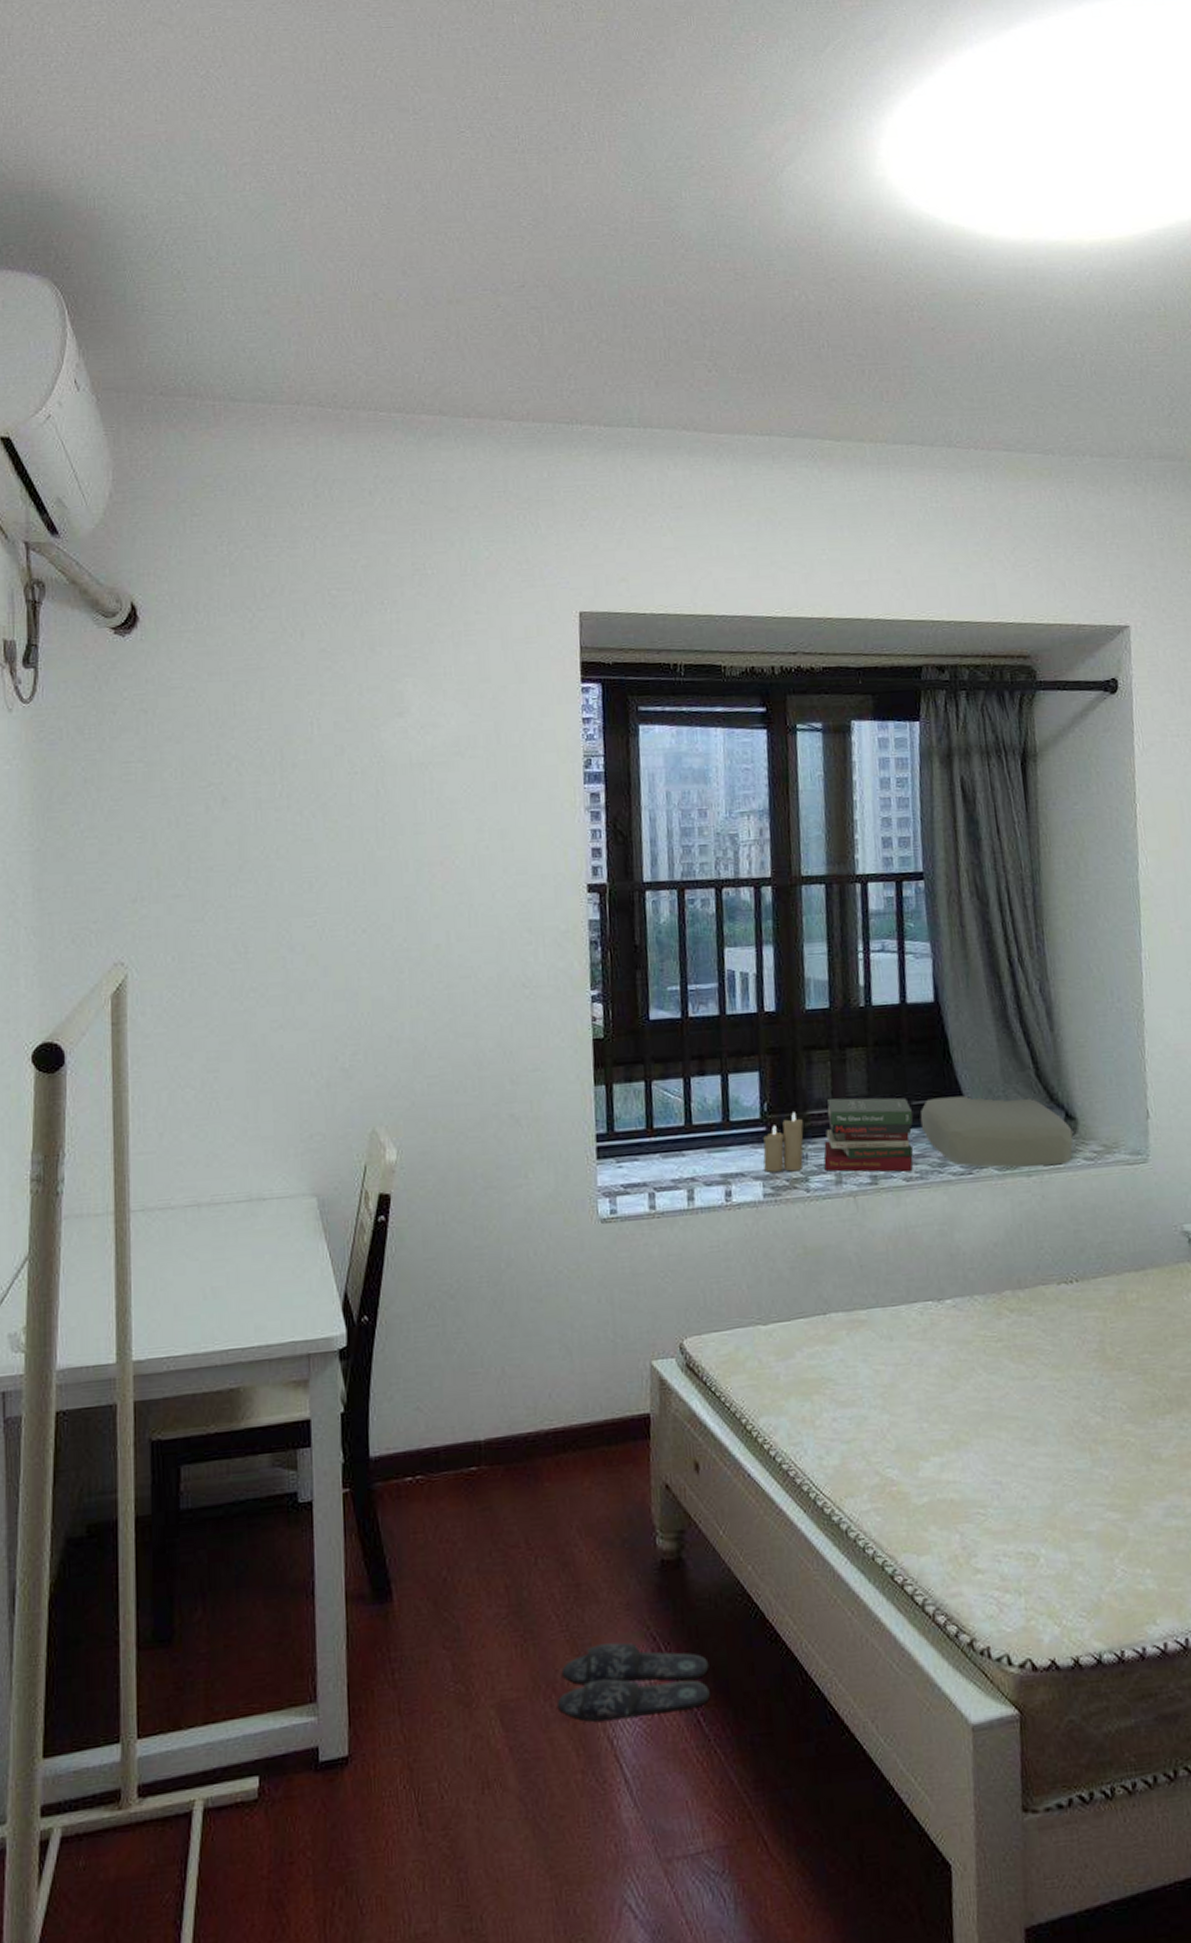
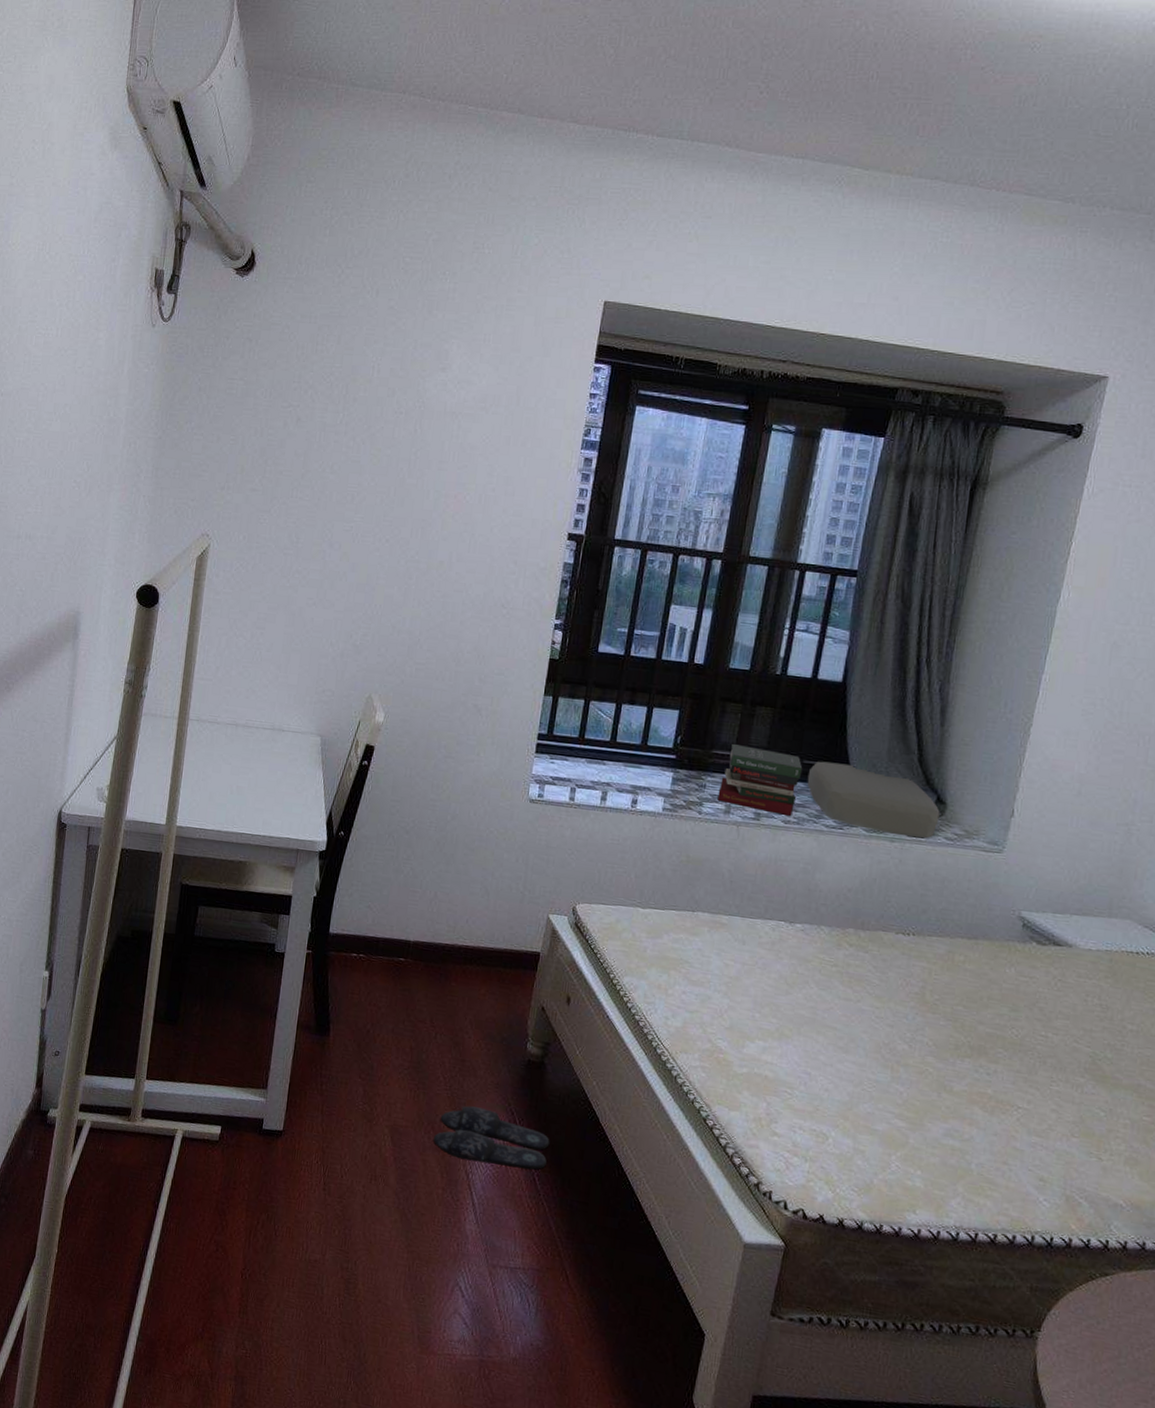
candle: present [763,1112,804,1172] -> none [668,748,708,796]

